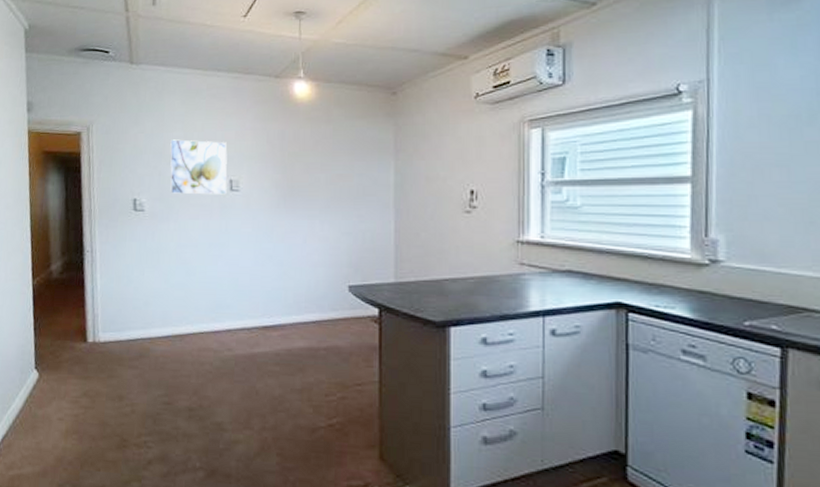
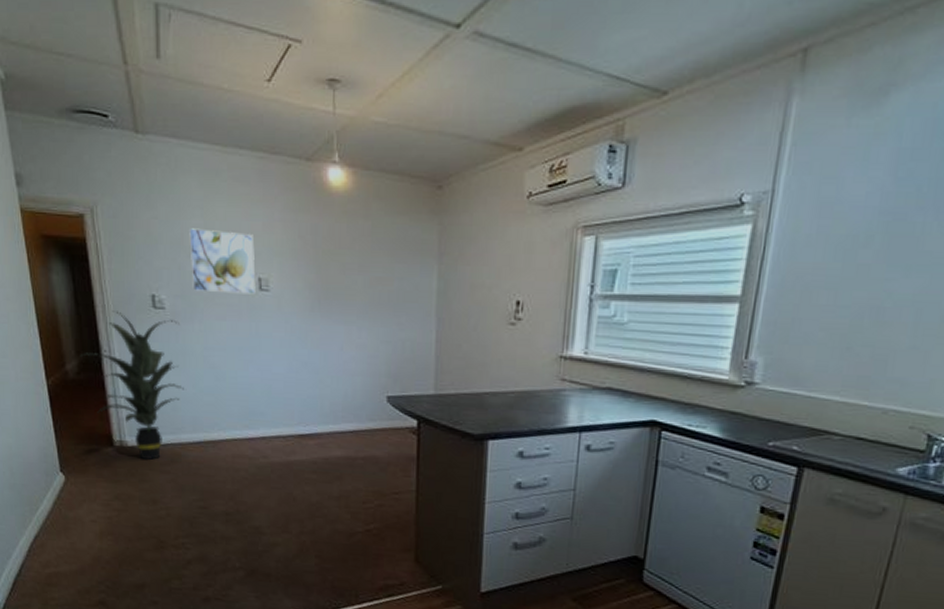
indoor plant: none [65,214,157,356] -> present [80,311,184,461]

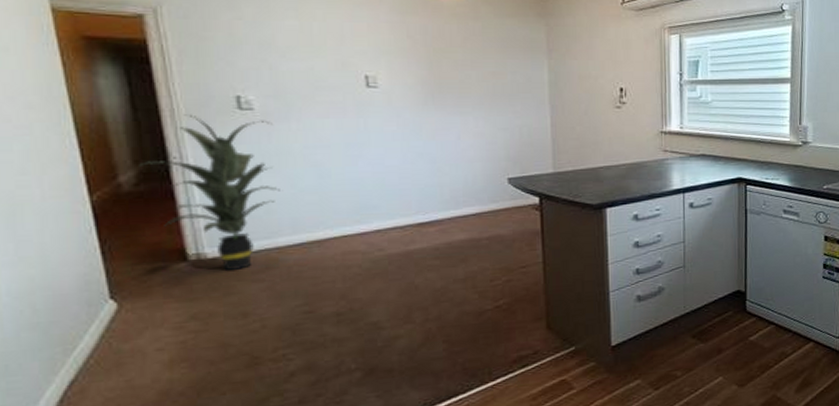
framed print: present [189,228,256,295] -> none [281,29,362,92]

